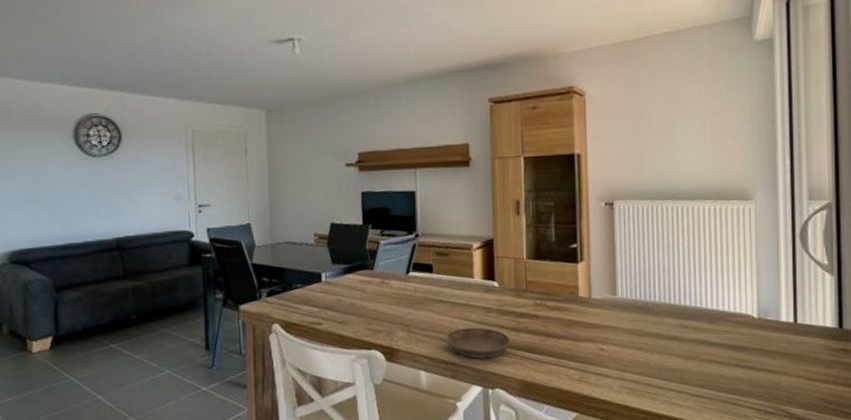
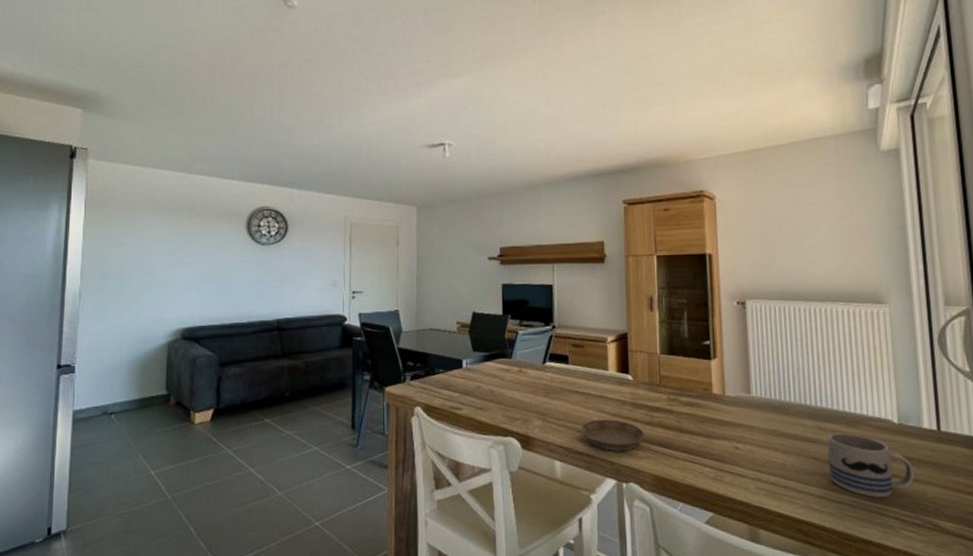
mug: none [689,329,771,390] -> present [827,433,915,497]

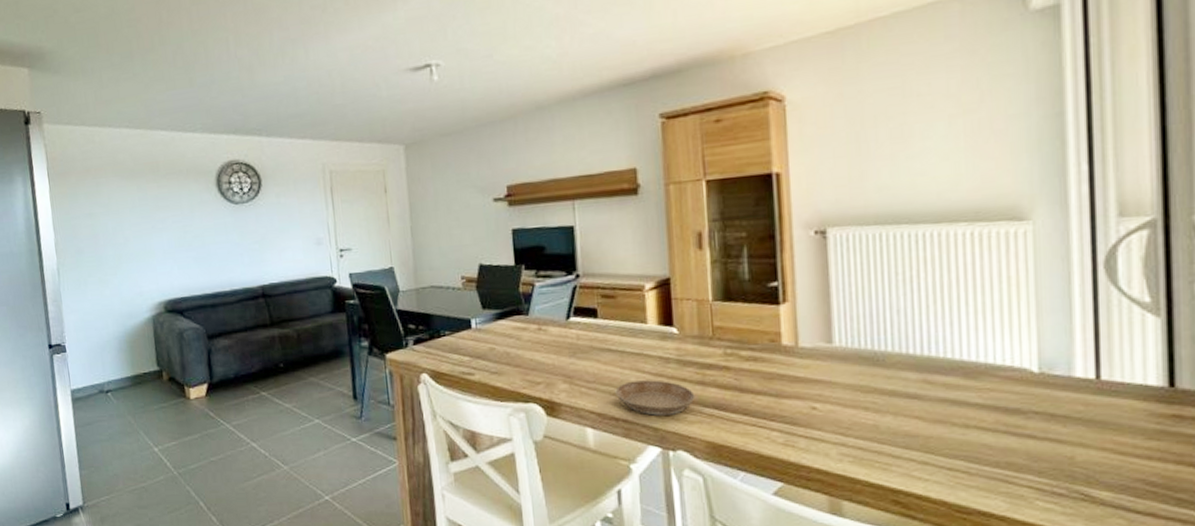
mug: present [827,433,915,497] -> none [936,386,1059,463]

